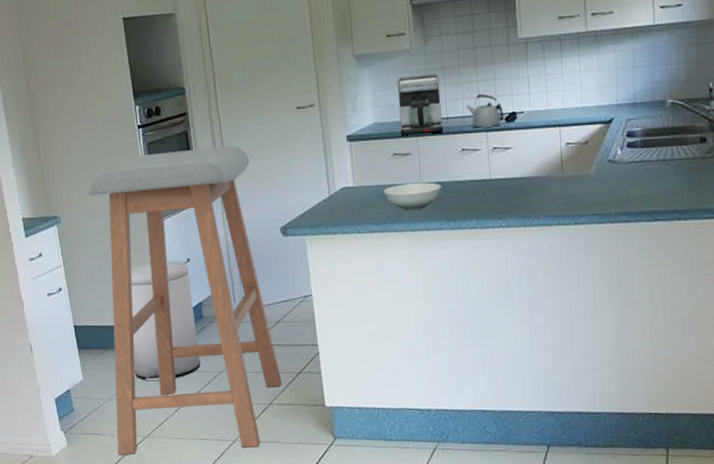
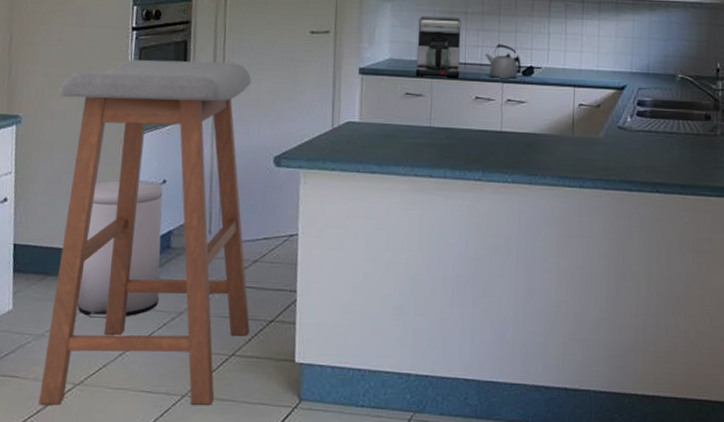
bowl: present [383,182,442,211] -> none [390,125,452,155]

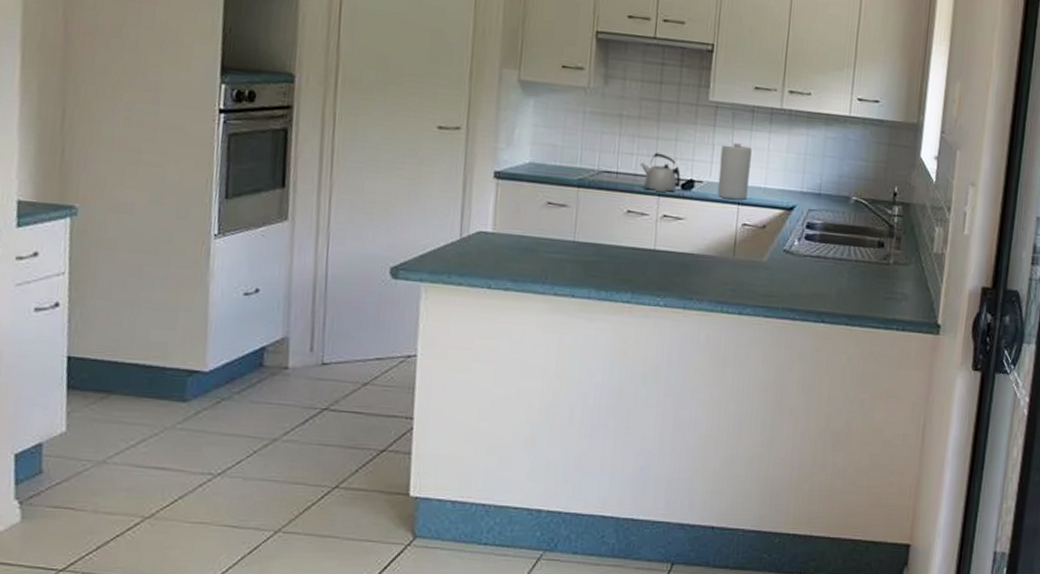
stool: present [39,59,251,405] -> none [99,147,365,542]
pedal bin: present [77,180,163,318] -> none [147,286,255,444]
coffee maker: present [415,15,462,78] -> none [559,116,615,188]
paper towel holder: none [554,31,584,83] -> present [717,143,752,200]

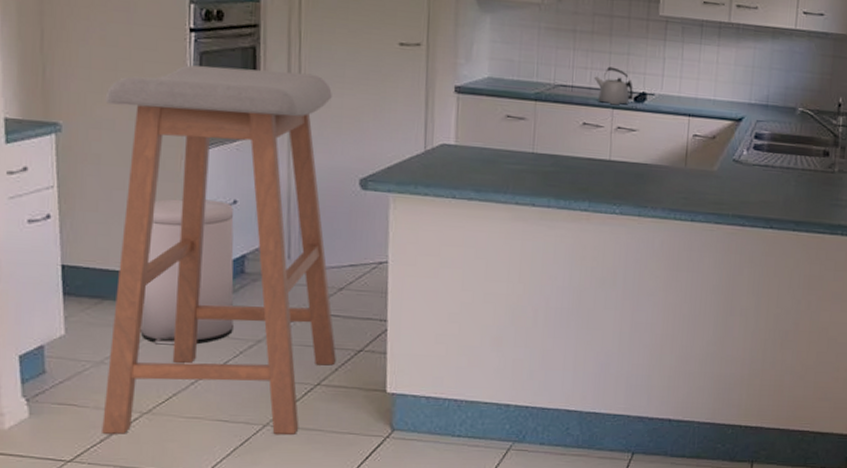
stool: none [99,147,365,542] -> present [102,65,336,435]
pedal bin: none [147,286,255,444] -> present [140,198,234,345]
paper towel holder: present [717,143,752,200] -> none [668,56,701,112]

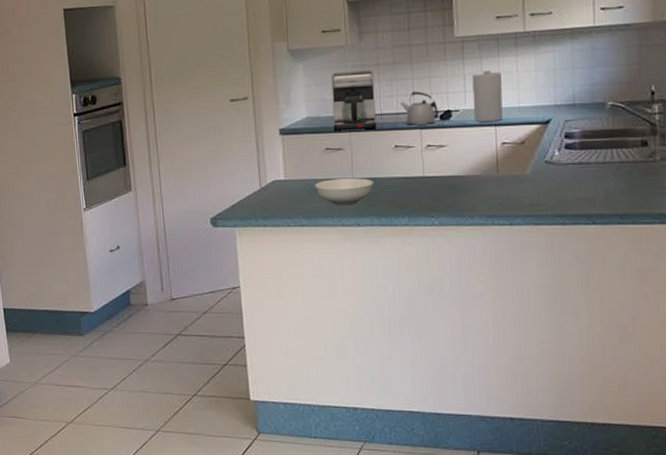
stool: present [102,65,336,435] -> none [21,136,207,440]
pedal bin: present [140,198,234,345] -> none [60,247,126,367]
bowl: none [489,150,556,182] -> present [314,178,374,206]
coffee maker: none [517,31,569,102] -> present [331,70,377,131]
paper towel holder: none [668,56,701,112] -> present [472,70,503,123]

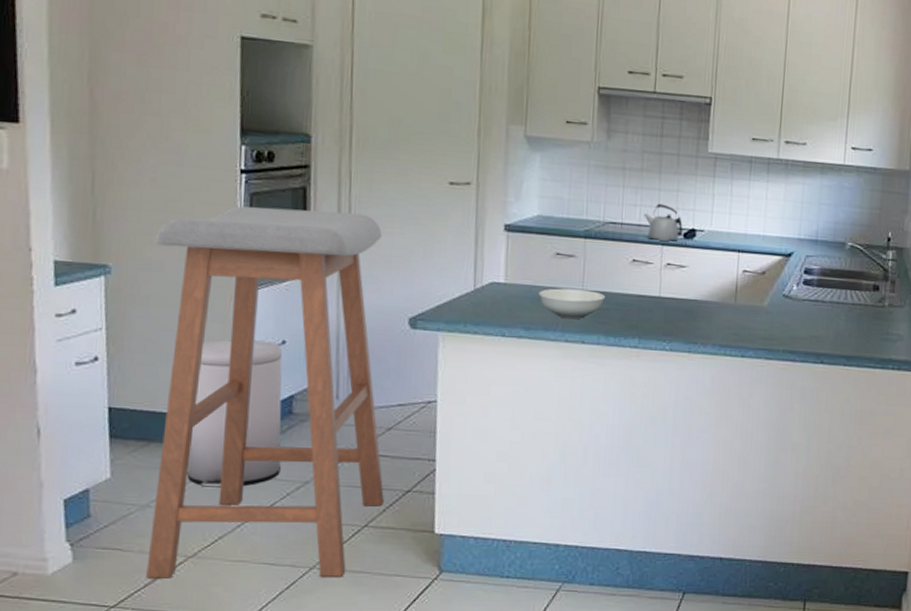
stool: none [21,136,207,440] -> present [146,206,384,579]
pedal bin: none [60,247,126,367] -> present [186,339,283,487]
coffee maker: present [331,70,377,131] -> none [567,169,619,239]
paper towel holder: present [472,70,503,123] -> none [718,193,751,248]

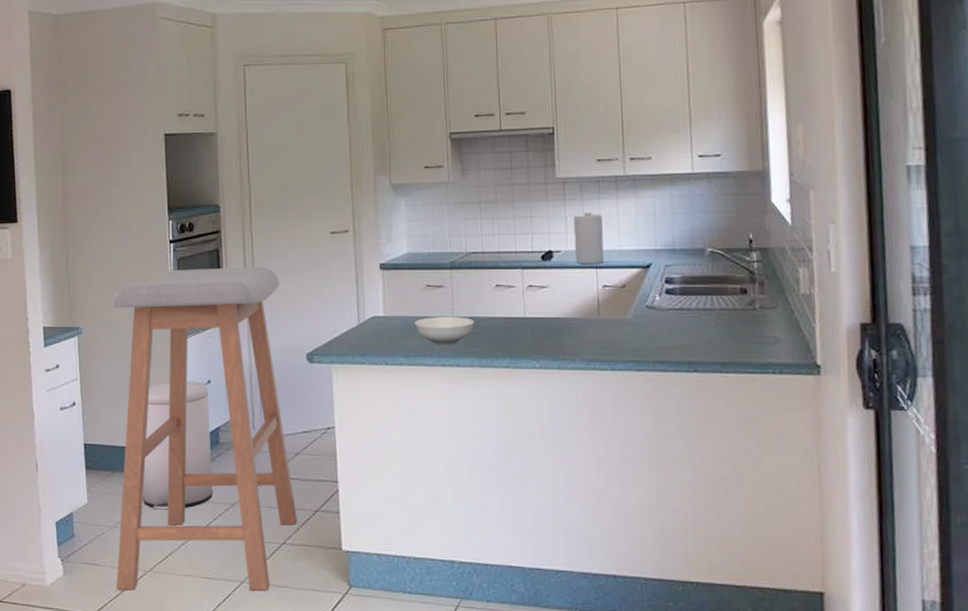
kettle: present [644,203,683,242] -> none [502,230,541,266]
paper towel holder: none [718,193,751,248] -> present [573,212,604,265]

